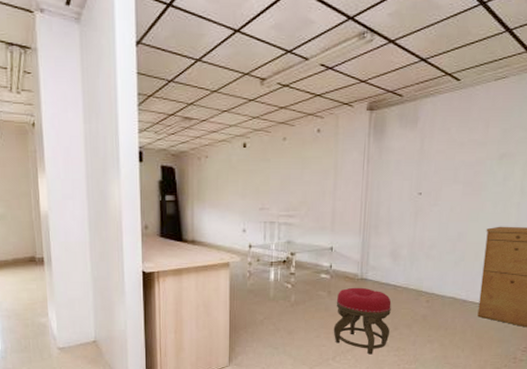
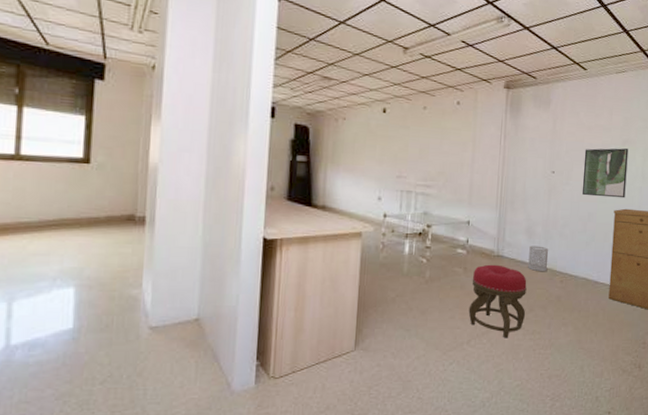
wastebasket: none [393,268,415,293] -> present [528,245,549,272]
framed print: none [451,162,506,216] -> present [582,148,629,199]

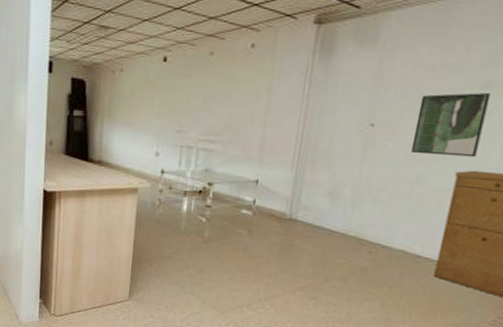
stool: present [468,264,527,338] -> none [250,227,325,307]
wastebasket: present [528,245,549,272] -> none [327,210,357,240]

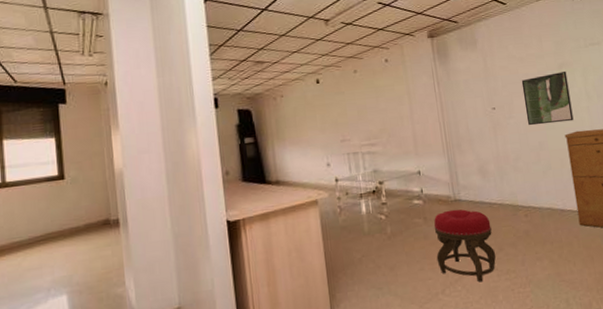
stool: none [250,227,325,307] -> present [434,209,496,282]

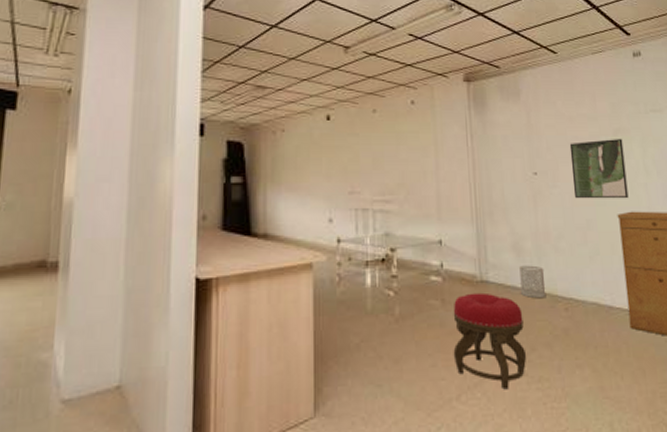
wastebasket: none [485,183,509,210] -> present [519,265,546,299]

